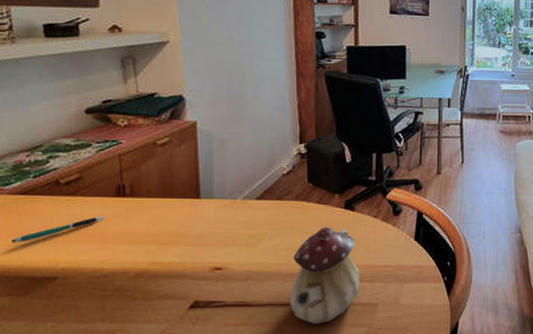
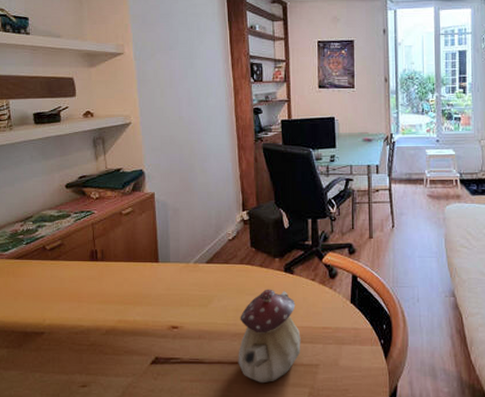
pen: present [12,216,105,243] -> none [9,278,81,302]

